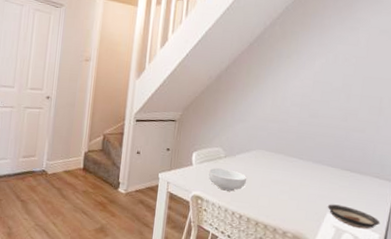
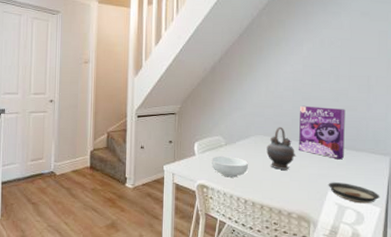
teapot: none [266,143,297,188] -> present [266,127,296,170]
cereal box: none [300,122,353,182] -> present [299,105,345,160]

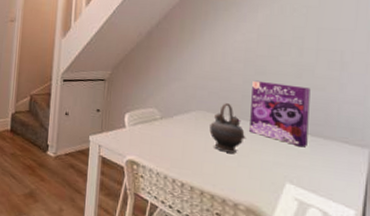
cereal bowl: present [211,156,249,178] -> none [143,130,188,157]
saucer: present [328,182,380,204] -> none [286,173,355,204]

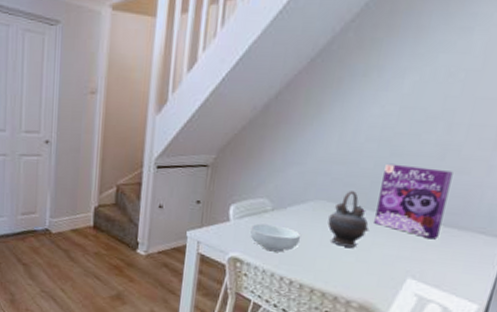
cereal bowl: none [143,130,188,157] -> present [249,223,301,253]

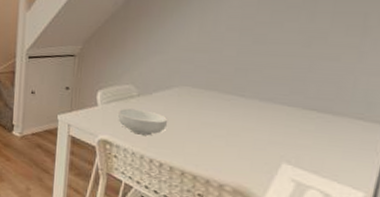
teapot: present [327,191,370,248] -> none [194,77,238,132]
cereal box: present [374,163,453,239] -> none [242,51,321,125]

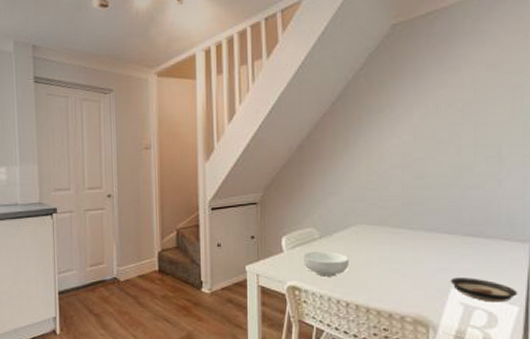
saucer: none [282,152,366,186] -> present [450,277,518,303]

